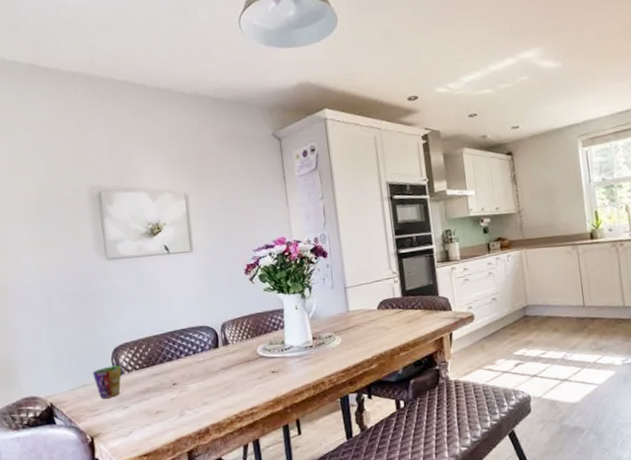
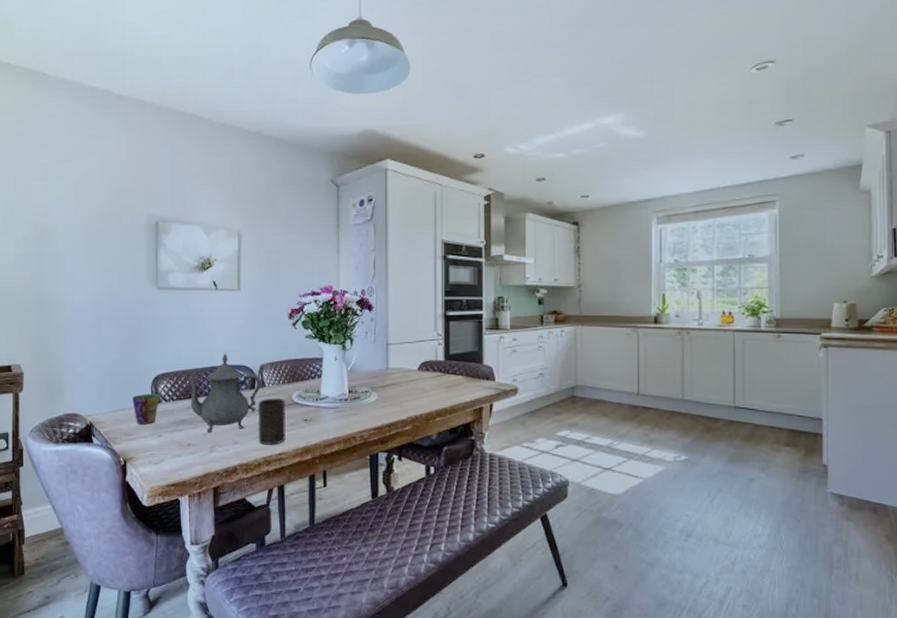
teapot: none [147,316,226,397] -> present [186,353,262,432]
cup: none [224,353,255,402] -> present [259,398,286,445]

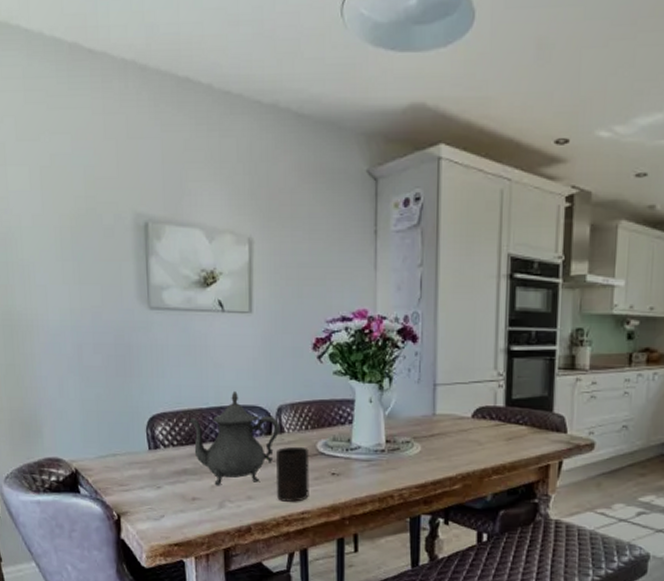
cup: present [132,393,160,425] -> none [124,437,158,474]

